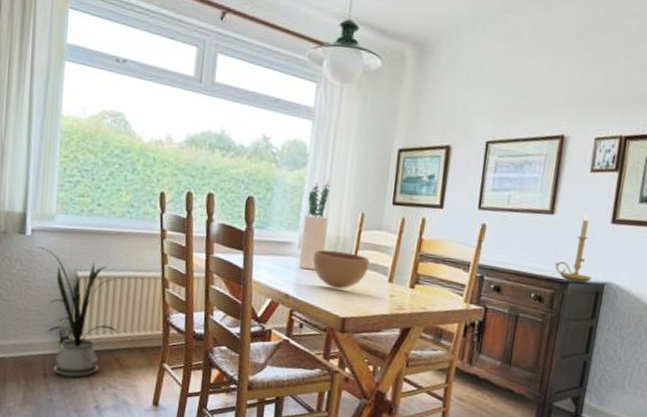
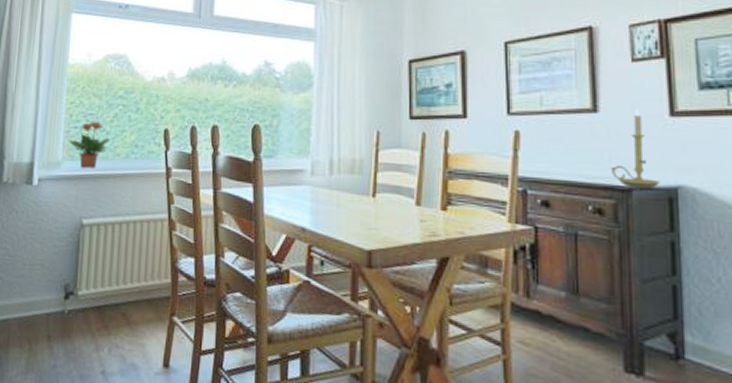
house plant: present [38,247,118,378] -> none [44,196,124,339]
potted plant: none [61,177,105,224] -> present [67,121,110,169]
vase: present [299,180,330,271] -> none [313,99,341,199]
bowl: present [312,249,370,289] -> none [328,174,392,217]

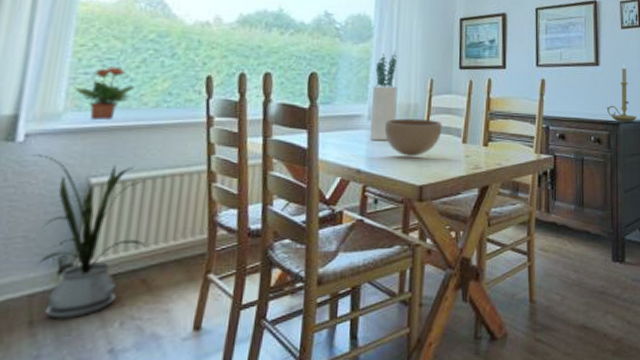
house plant: none [44,196,124,339] -> present [33,154,146,319]
vase: none [313,99,341,199] -> present [370,50,398,141]
bowl: none [328,174,392,217] -> present [384,118,442,156]

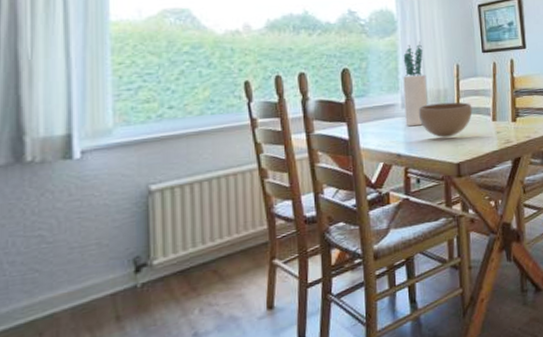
house plant: present [33,154,146,319] -> none [92,168,211,313]
potted plant: present [72,66,134,121] -> none [118,80,177,133]

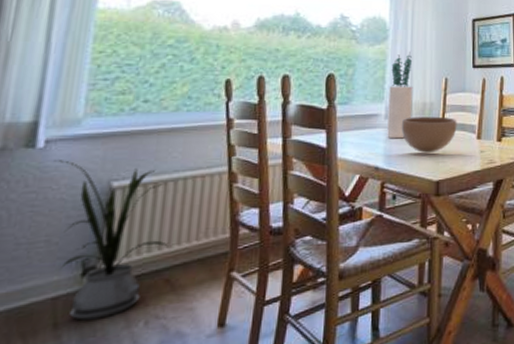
house plant: none [92,168,211,313] -> present [54,160,168,321]

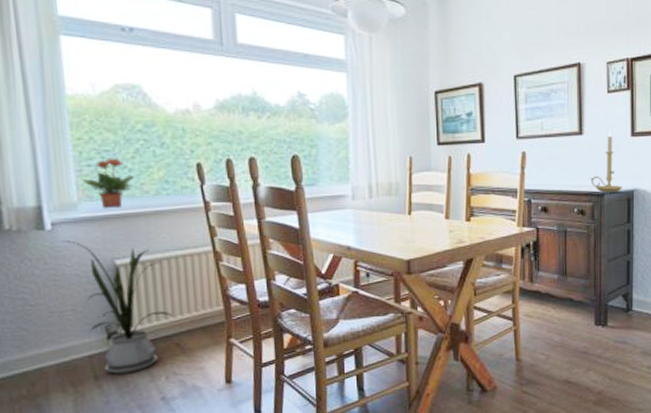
potted plant: none [92,72,154,126] -> present [80,158,134,209]
vase: present [387,51,413,139] -> none [354,129,379,220]
bowl: present [401,116,457,153] -> none [368,196,425,233]

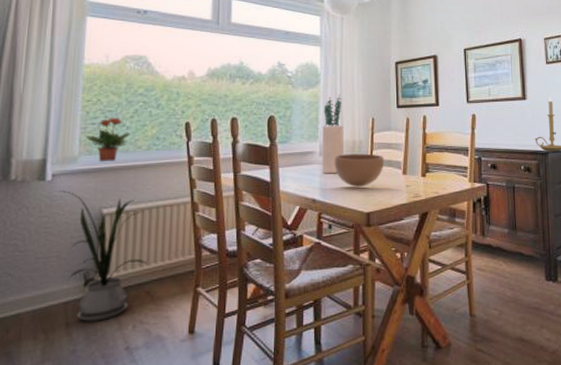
vase: none [354,129,379,220] -> present [322,93,343,174]
bowl: none [368,196,425,233] -> present [334,153,384,187]

